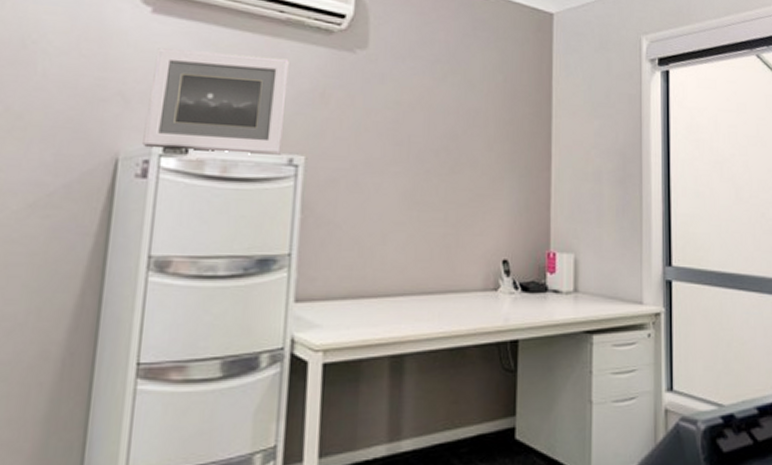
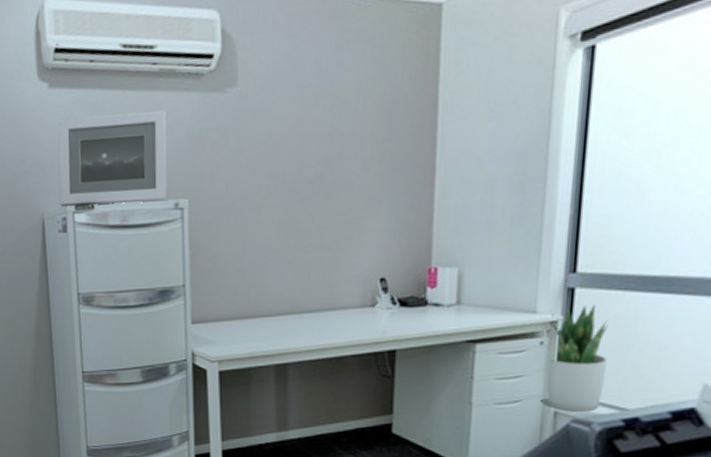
planter: none [652,298,703,409] -> present [540,304,608,412]

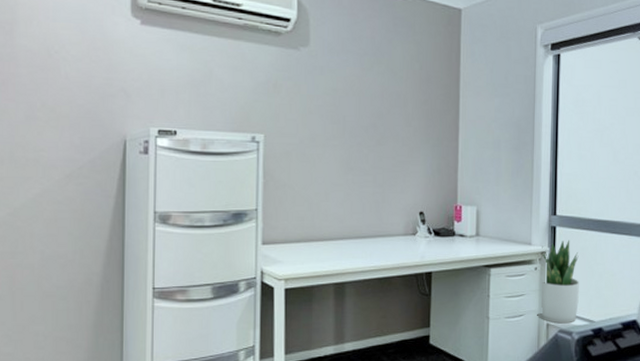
picture frame: present [57,110,168,208] -> none [143,53,248,134]

